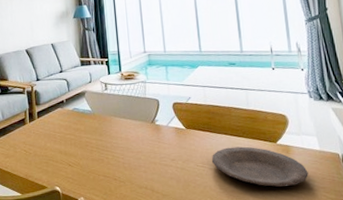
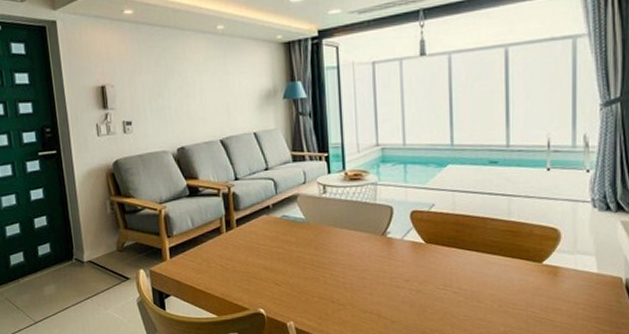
plate: present [211,146,308,187] -> none [455,266,579,315]

